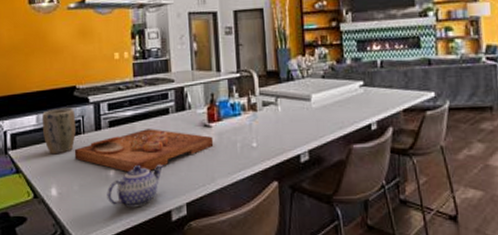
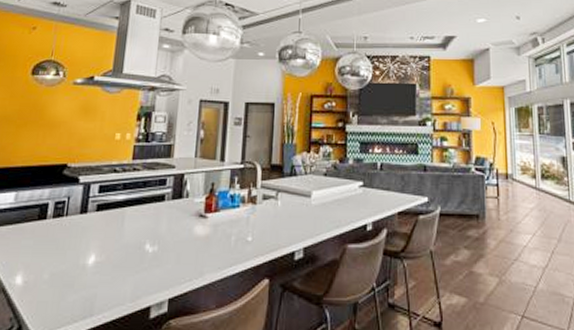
plant pot: present [42,108,76,155] -> none [19,187,61,237]
cutting board: present [74,129,214,172] -> none [50,215,208,261]
teapot: present [107,164,164,208] -> none [80,253,150,302]

